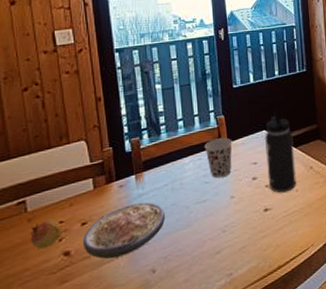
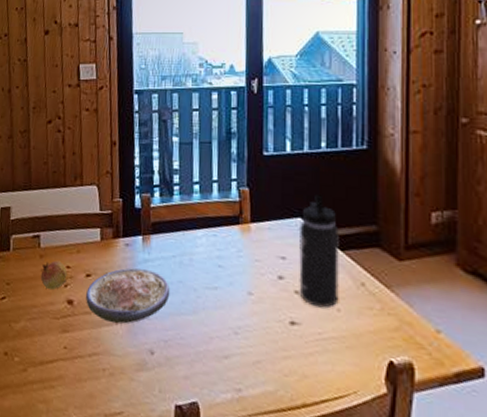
cup: present [204,137,232,179] -> none [221,215,256,266]

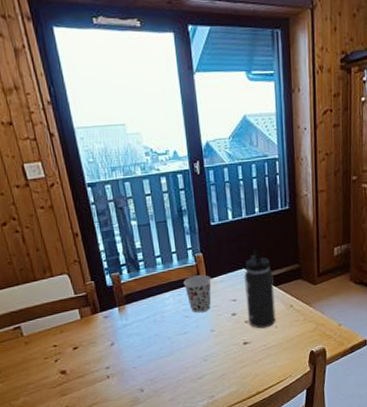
fruit: present [40,260,67,290] -> none [29,343,56,367]
soup: present [86,268,170,324] -> none [76,332,150,378]
cup: none [221,215,256,266] -> present [183,275,212,313]

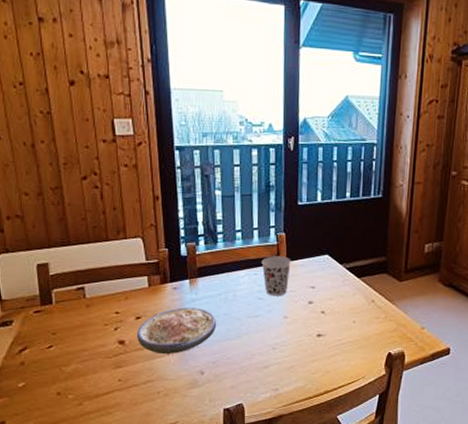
soup: none [76,332,150,378] -> present [137,307,217,354]
thermos bottle: present [243,249,276,329] -> none [325,235,357,322]

